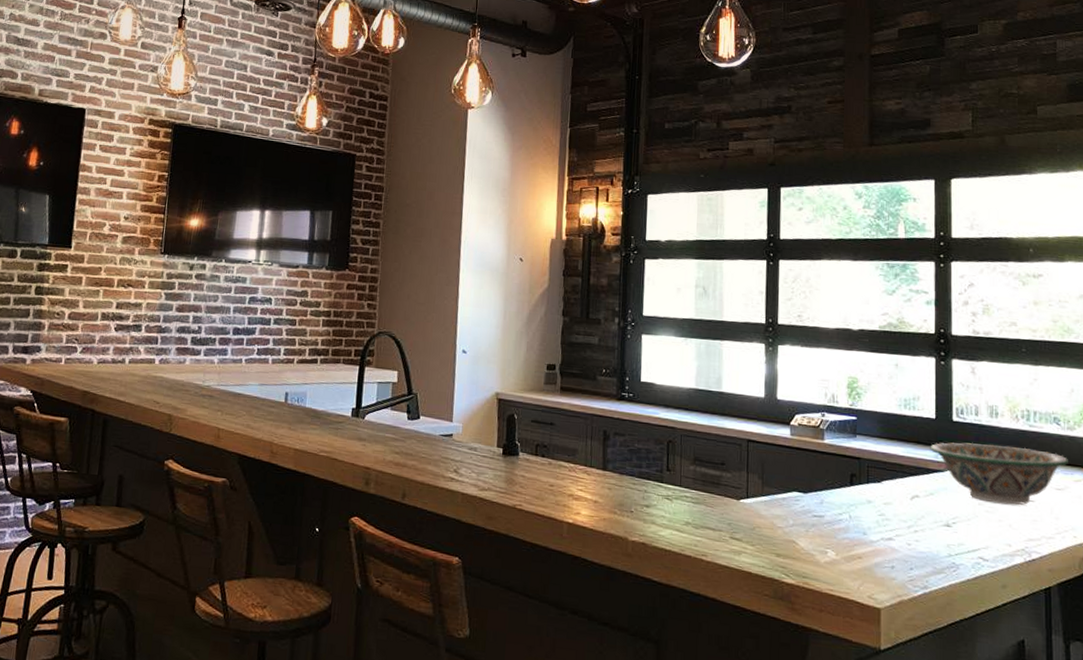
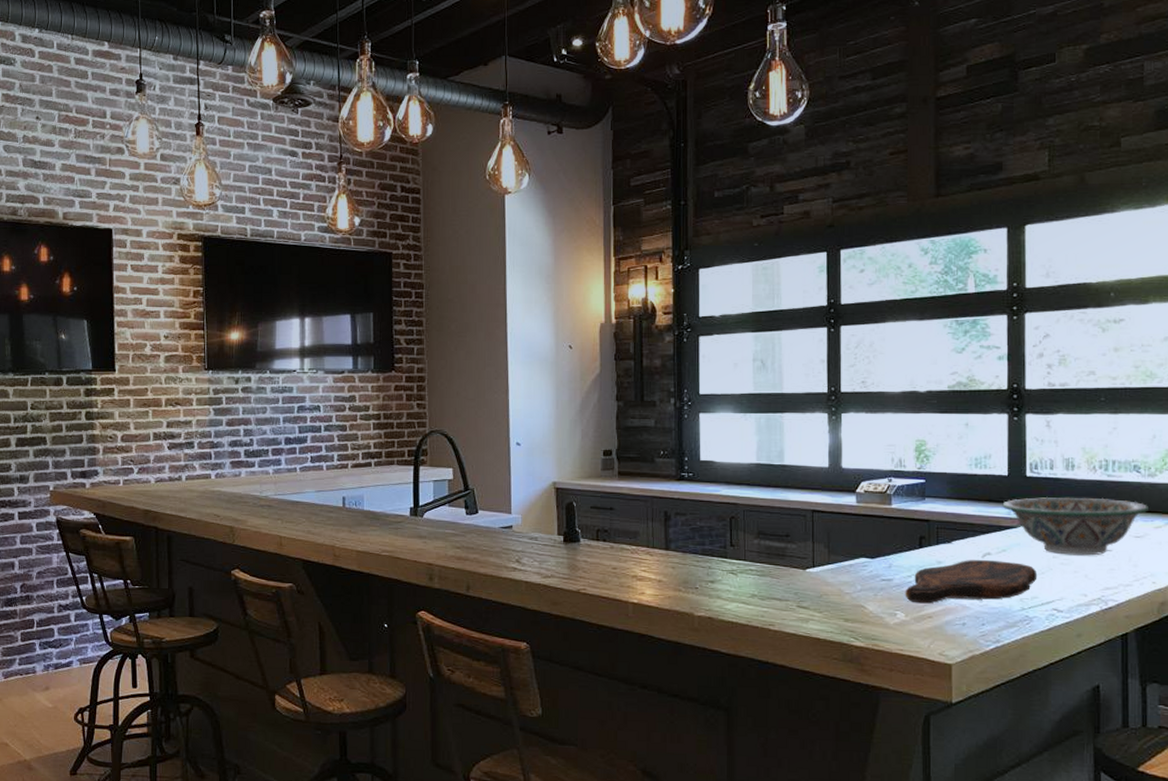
cutting board: none [835,501,964,544] -> present [905,560,1038,604]

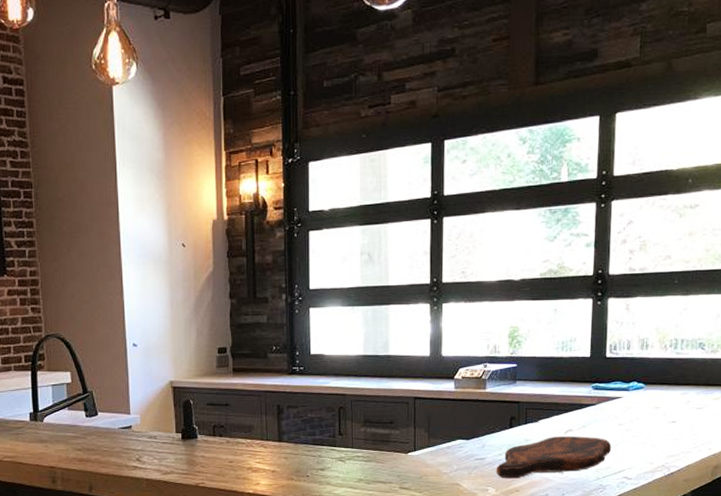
decorative bowl: present [1002,497,1148,556] -> none [584,374,709,428]

